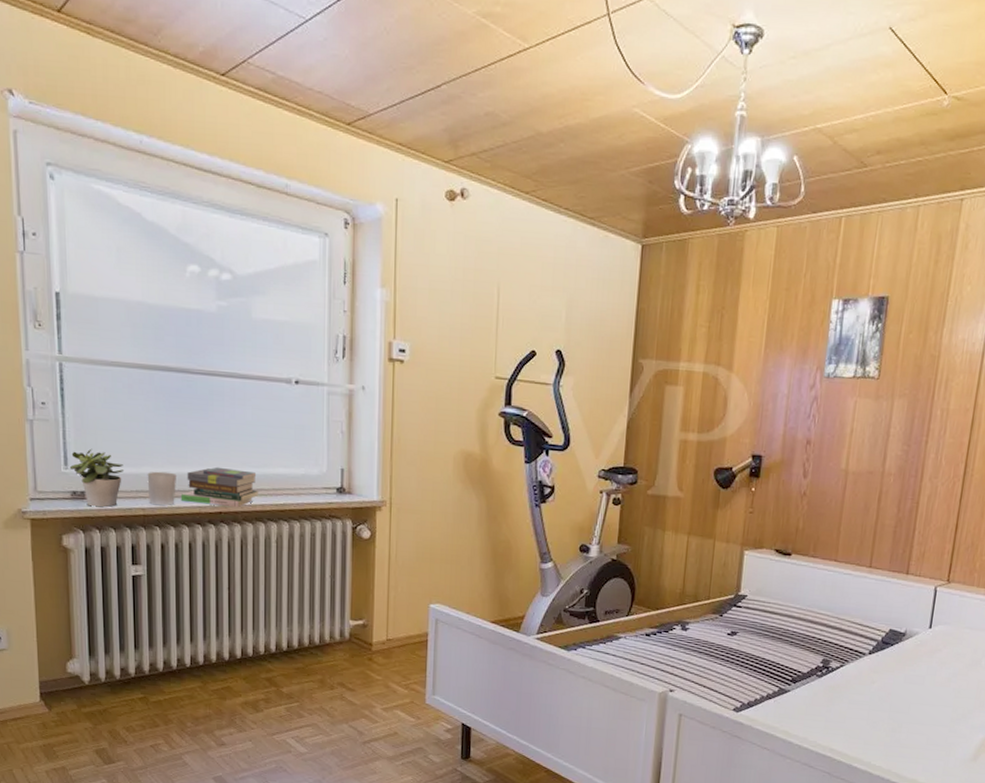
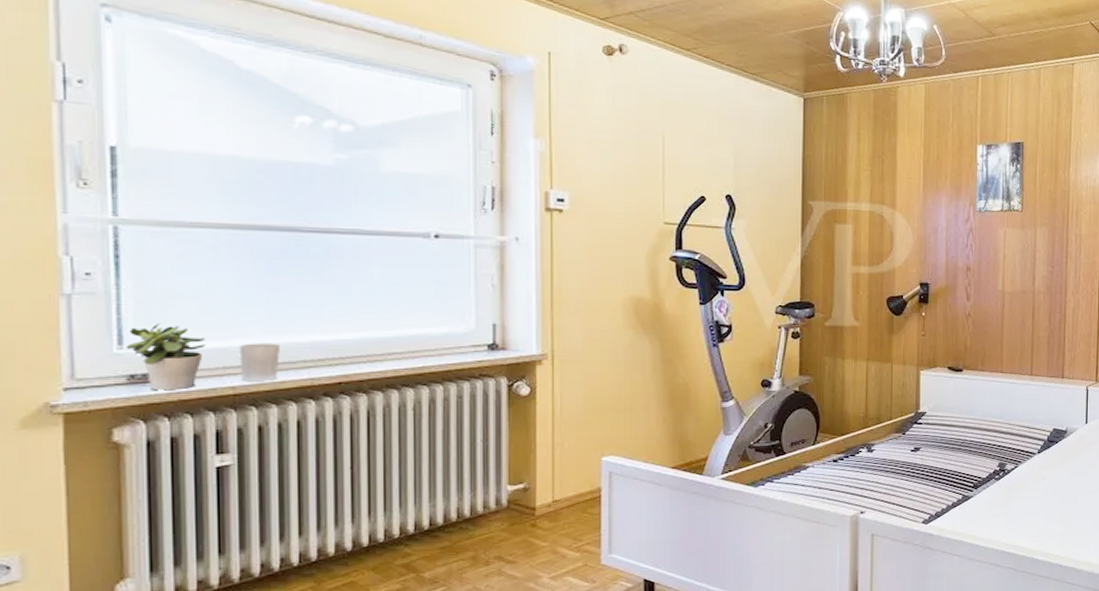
books: present [180,467,258,508] -> none [285,332,389,376]

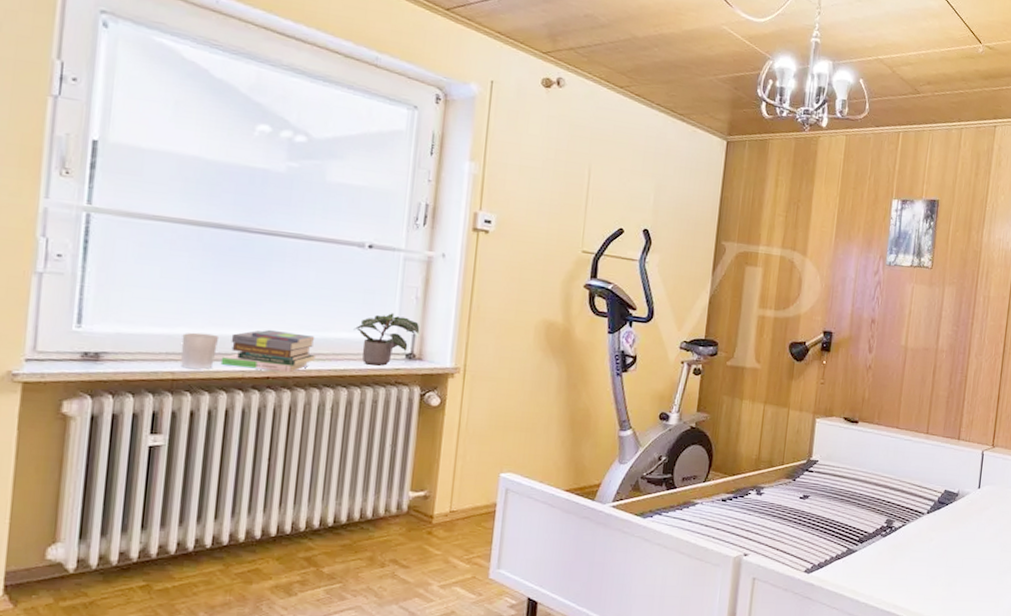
potted plant: present [125,323,207,391] -> none [83,306,154,371]
books: none [285,332,389,376] -> present [220,329,315,373]
potted plant: none [428,304,500,361] -> present [353,313,420,367]

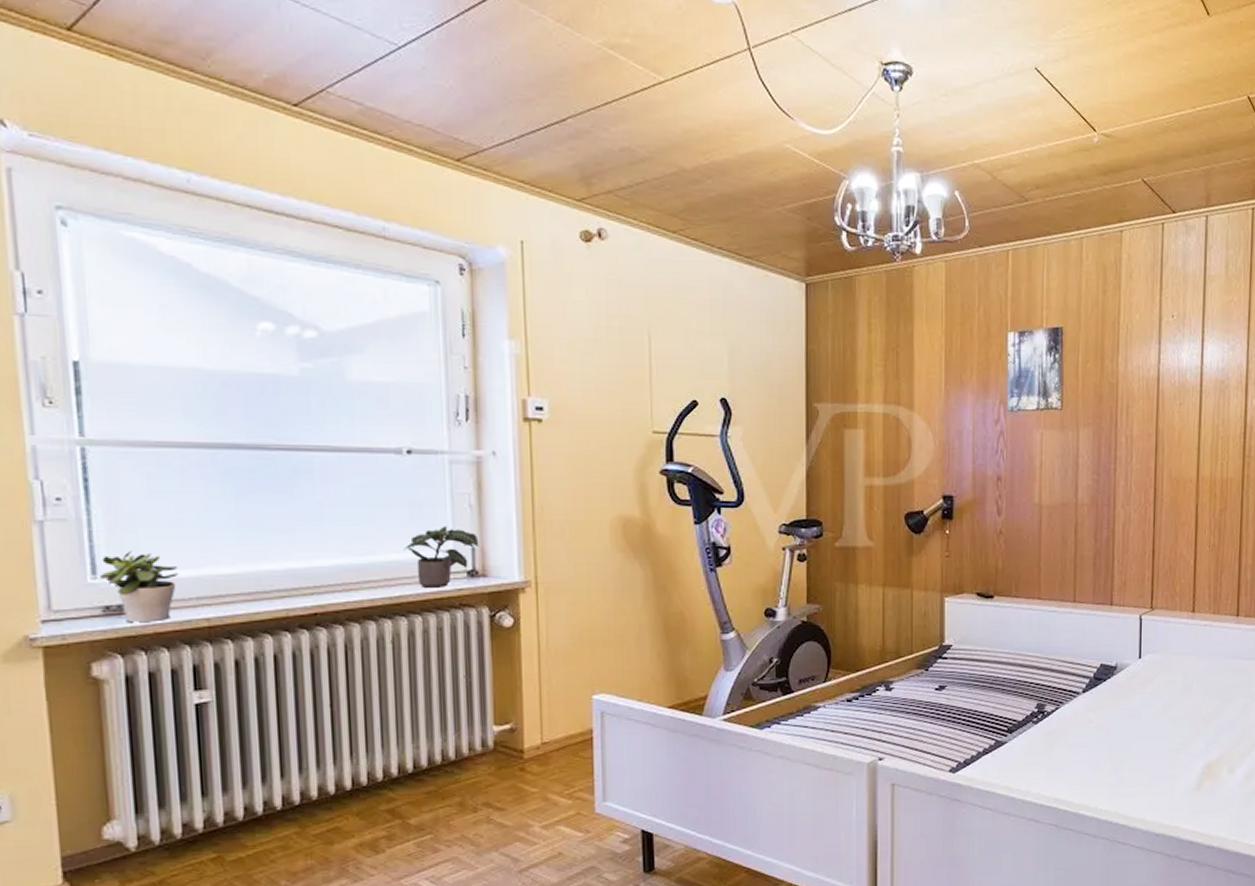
potted plant: none [83,306,154,371] -> present [99,550,180,623]
candle holder: present [181,332,220,370] -> none [211,571,254,613]
books: present [220,329,315,373] -> none [259,559,365,607]

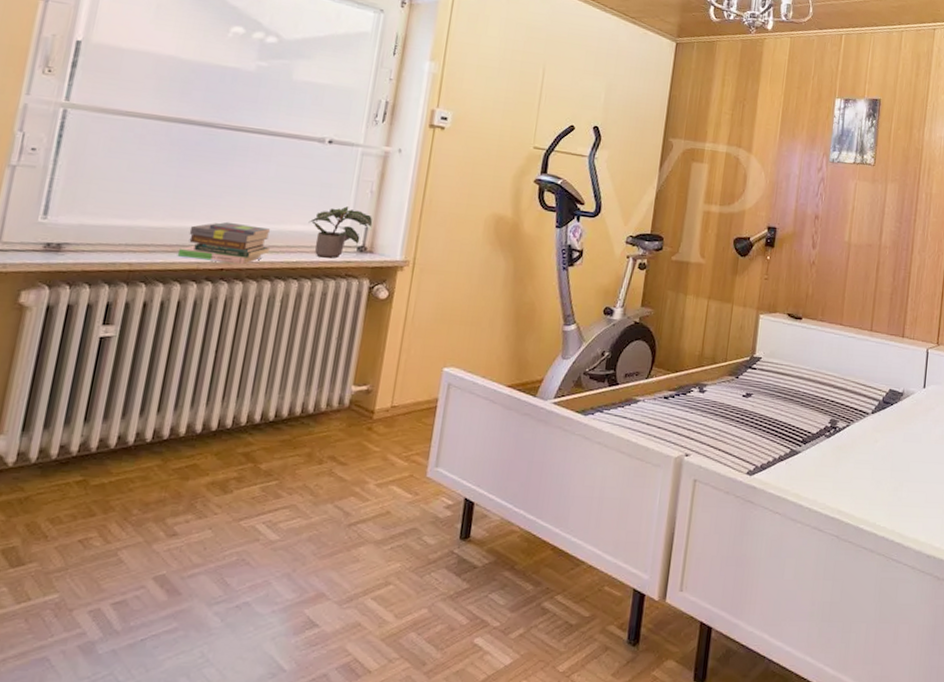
potted plant: present [99,550,180,623] -> none [48,198,117,262]
books: none [259,559,365,607] -> present [177,221,271,265]

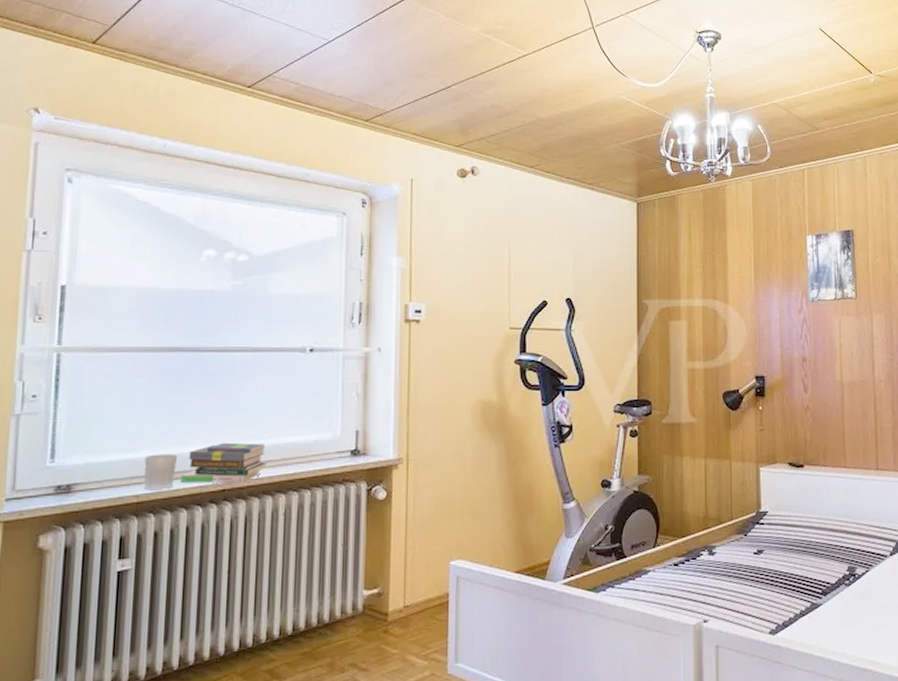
candle holder: none [138,224,179,262] -> present [144,453,178,491]
potted plant: present [308,206,373,259] -> none [300,412,362,467]

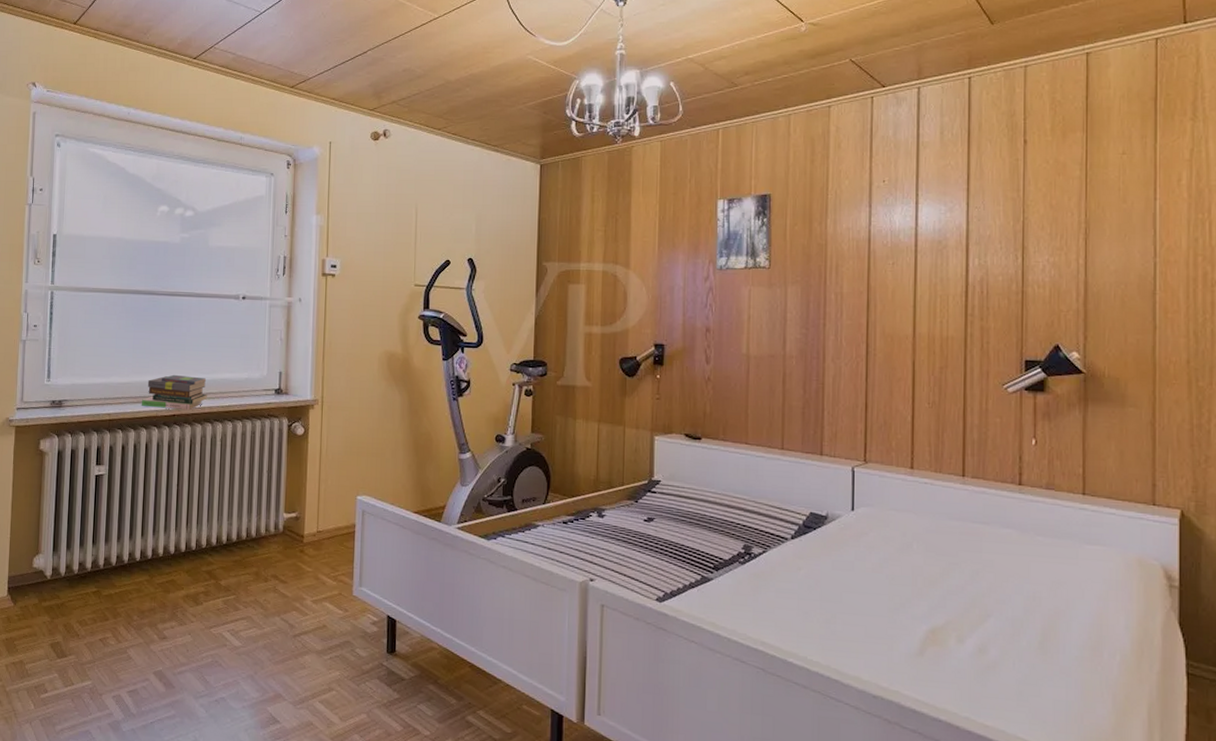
candle holder: present [144,453,178,491] -> none [114,380,140,411]

